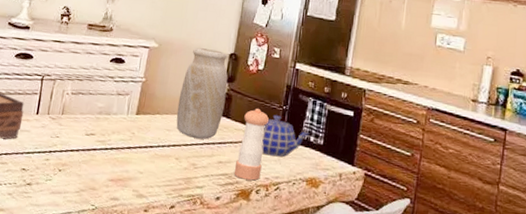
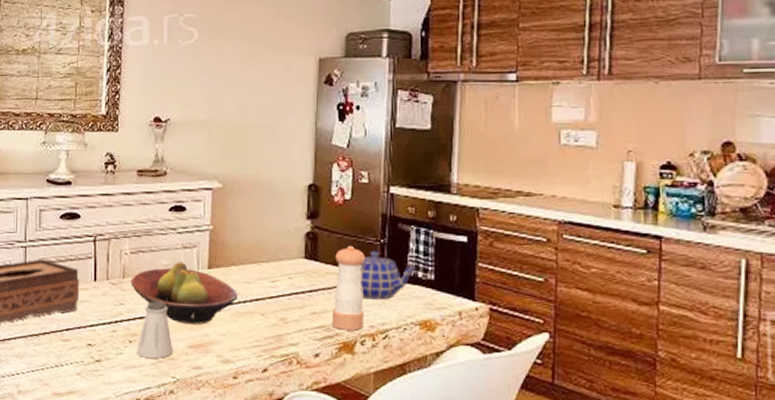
saltshaker: none [63,137,96,188] -> present [136,302,173,359]
fruit bowl: none [68,106,158,162] -> present [131,262,238,324]
vase: present [176,47,228,139] -> none [255,181,310,289]

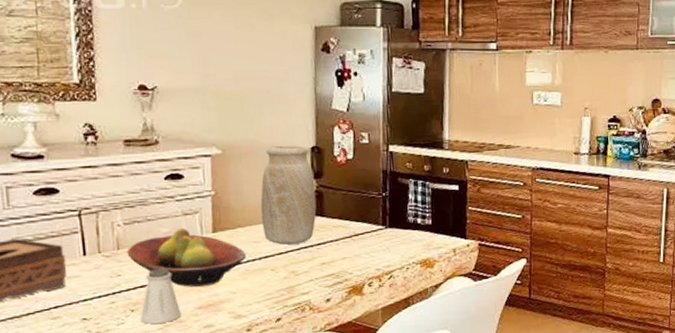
vase: none [255,181,310,289] -> present [260,145,317,245]
pepper shaker: present [331,246,366,331] -> none [340,201,371,276]
teapot: present [361,251,416,300] -> none [365,203,416,247]

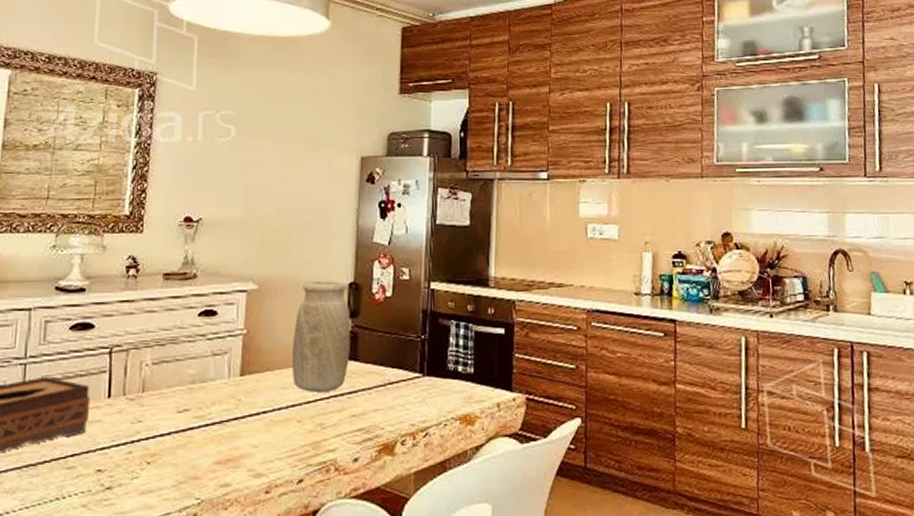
fruit bowl: present [127,228,246,287] -> none [151,370,272,438]
saltshaker: present [140,269,181,325] -> none [155,416,198,481]

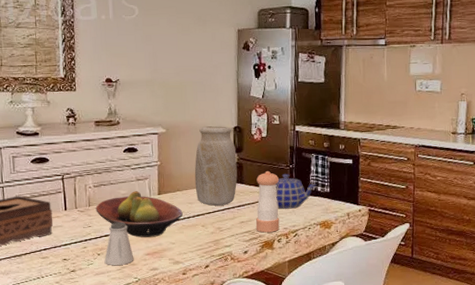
fruit bowl: none [151,370,272,438] -> present [95,191,183,237]
saltshaker: none [155,416,198,481] -> present [104,223,134,266]
pepper shaker: none [371,344,407,431] -> present [255,171,280,233]
teapot: none [401,347,456,397] -> present [276,174,317,209]

